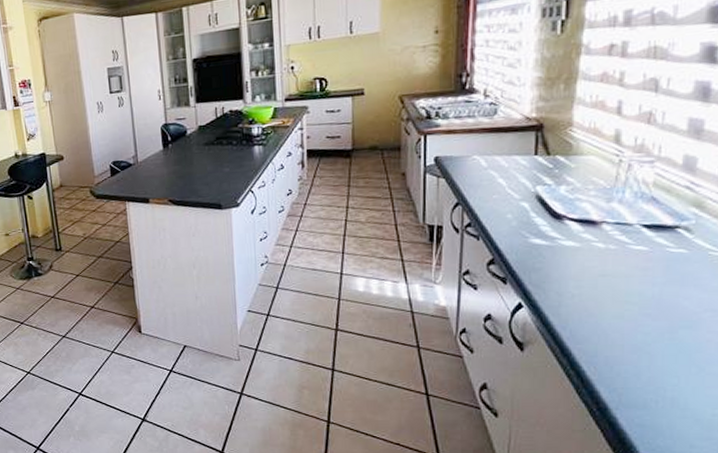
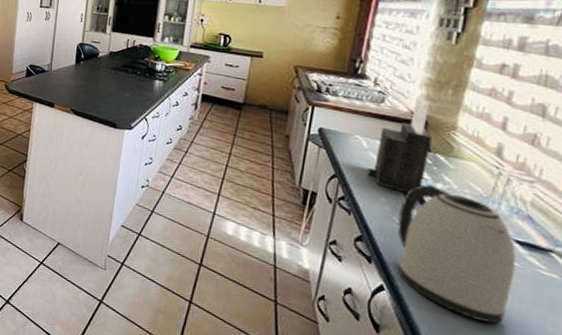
knife block: none [490,99,550,205] -> present [367,97,432,194]
kettle: none [527,188,646,313] -> present [397,184,517,324]

